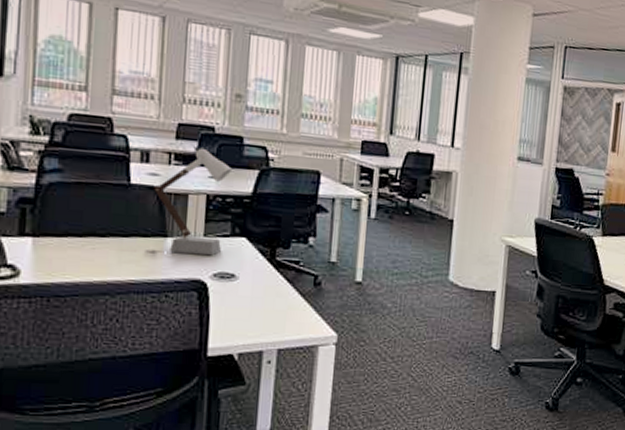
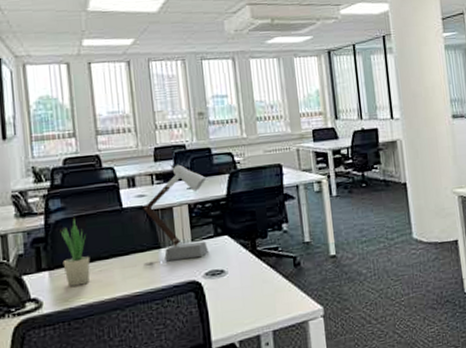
potted plant: none [50,182,84,260] -> present [60,217,90,287]

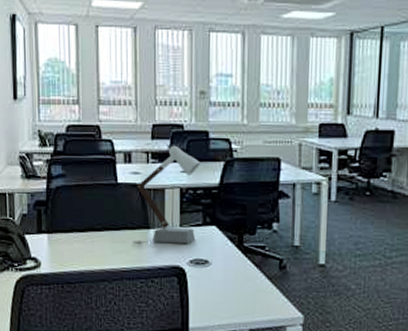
potted plant: present [60,217,90,287] -> none [59,185,85,252]

